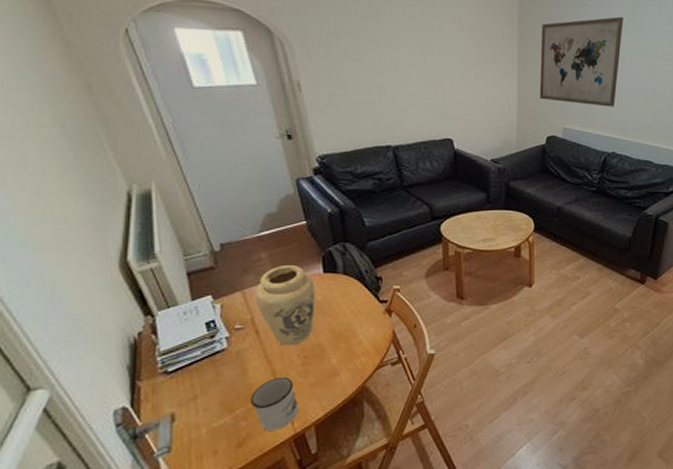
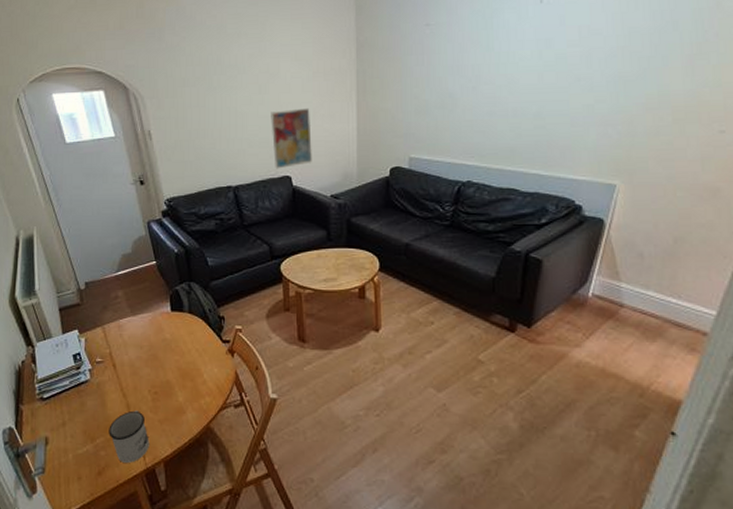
vase: present [254,264,316,346] -> none [112,302,164,381]
wall art: none [433,72,474,131] -> present [271,108,312,169]
wall art: present [540,16,623,107] -> none [380,31,475,131]

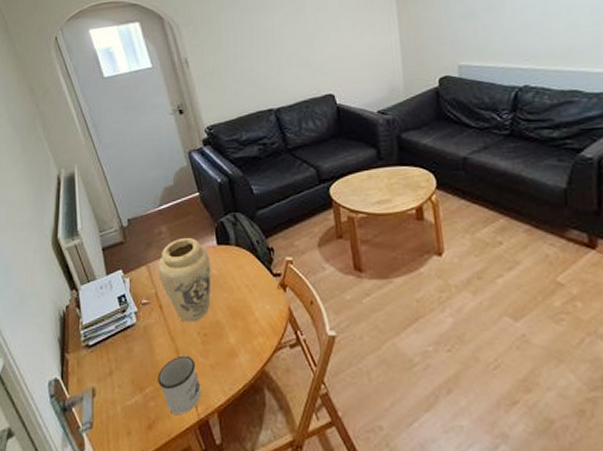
vase: none [112,302,164,381] -> present [157,237,212,323]
wall art: present [271,108,312,169] -> none [308,22,355,88]

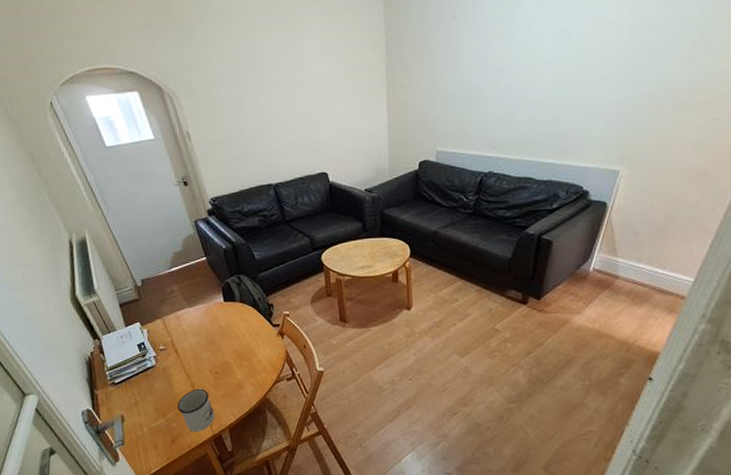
vase: present [157,237,212,323] -> none [171,295,220,364]

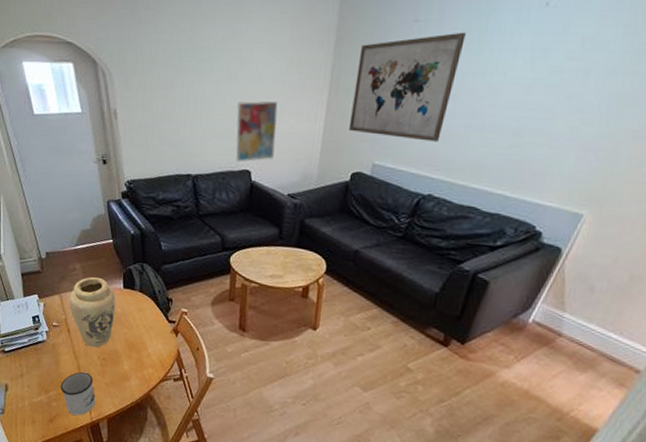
vase: none [171,295,220,364] -> present [68,276,116,348]
wall art: none [305,104,346,166] -> present [236,101,278,162]
wall art: none [409,23,498,125] -> present [349,32,466,142]

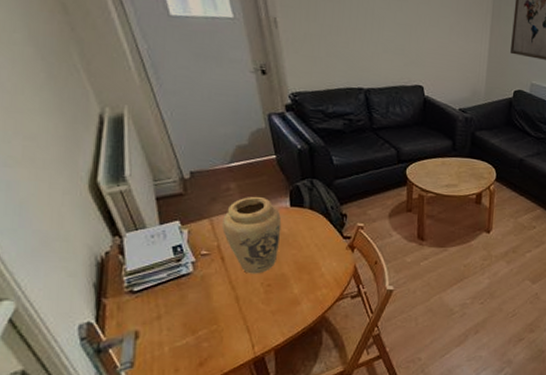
mug: present [60,371,96,416] -> none [213,302,260,353]
wall art: present [236,101,278,162] -> none [408,20,447,78]

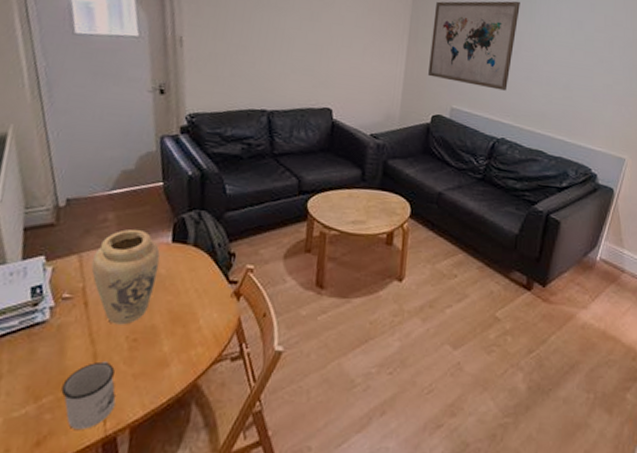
mug: none [213,302,260,353] -> present [61,361,116,429]

